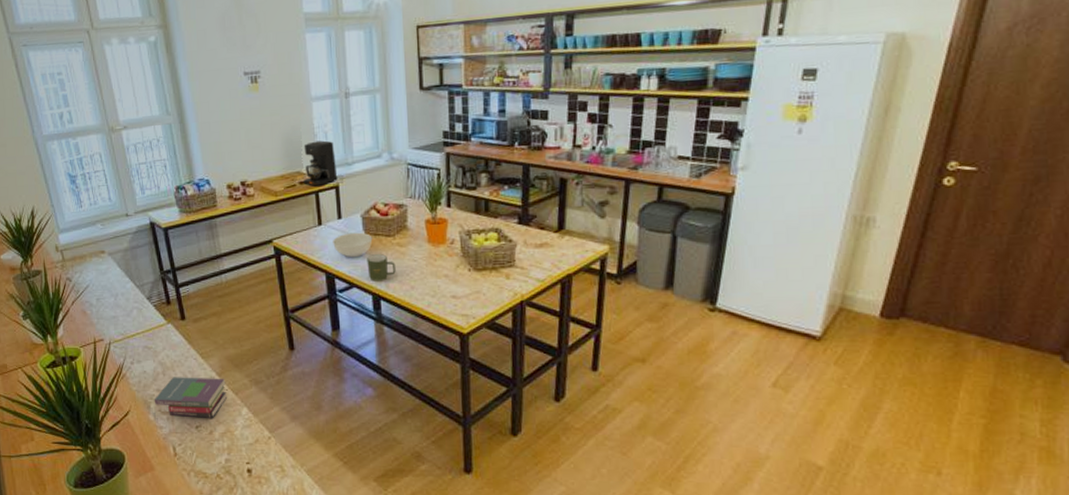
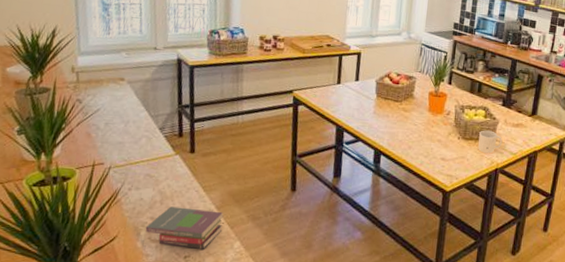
coffee maker: present [304,140,338,186] -> none [331,12,363,51]
bowl: present [333,232,373,258] -> none [347,94,383,116]
mug: present [367,254,396,282] -> none [374,115,399,139]
mug: none [493,256,525,284] -> present [477,130,503,154]

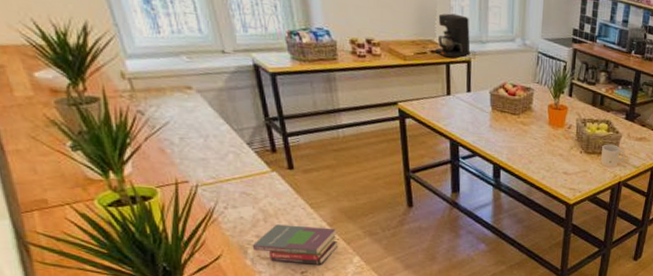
coffee maker: none [331,12,363,51] -> present [435,13,471,58]

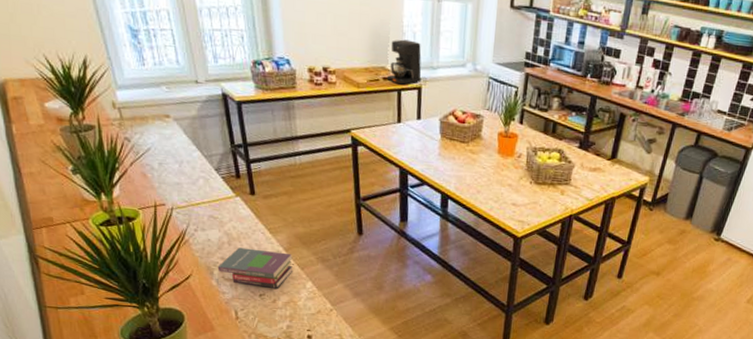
mug: present [600,144,626,167] -> none [551,174,578,200]

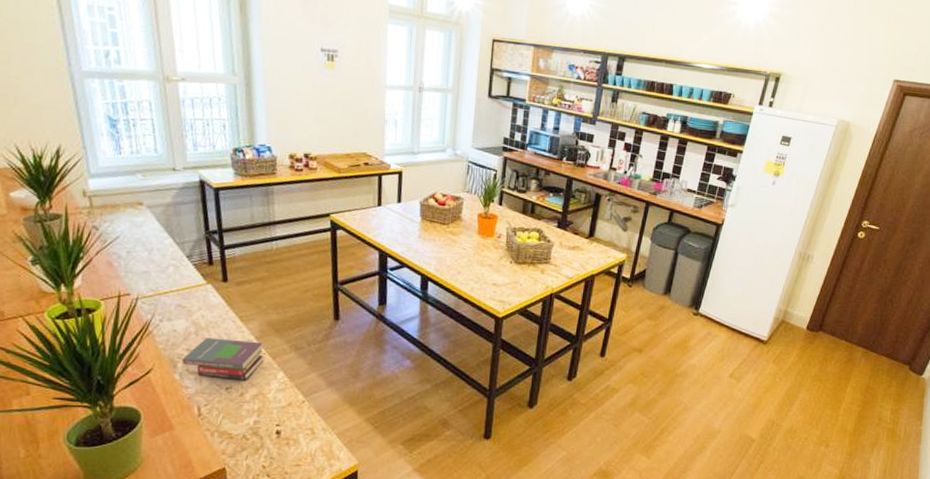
coffee maker: present [388,39,422,85] -> none [369,127,403,170]

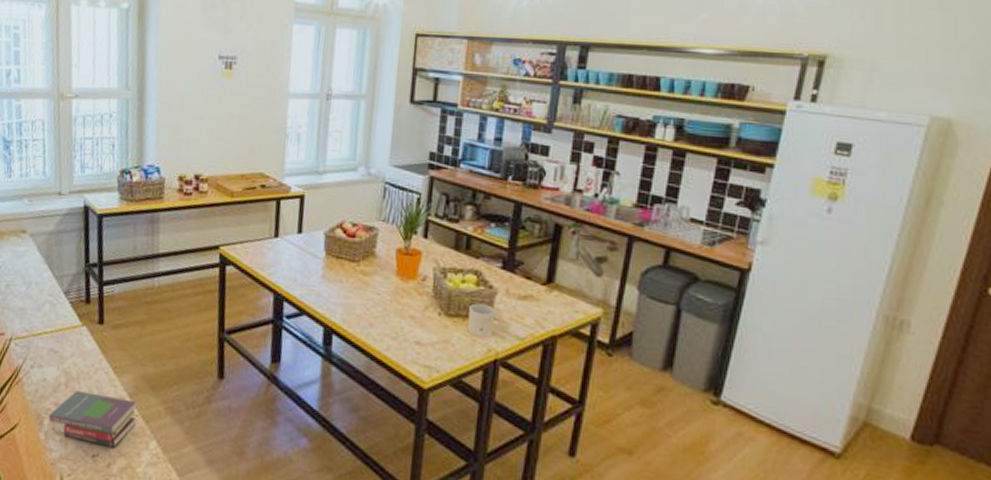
mug: none [531,253,558,278] -> present [466,303,504,338]

